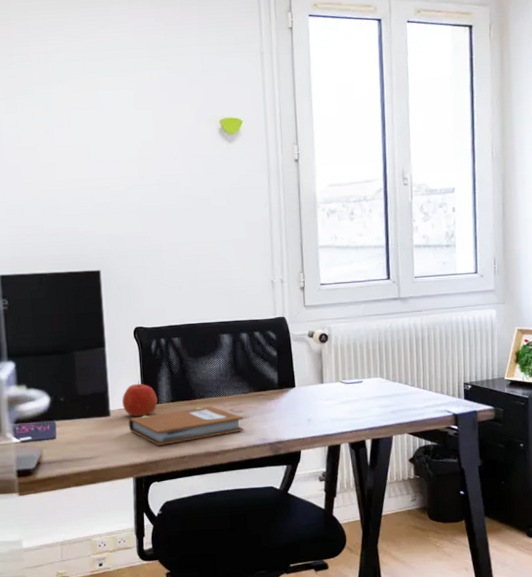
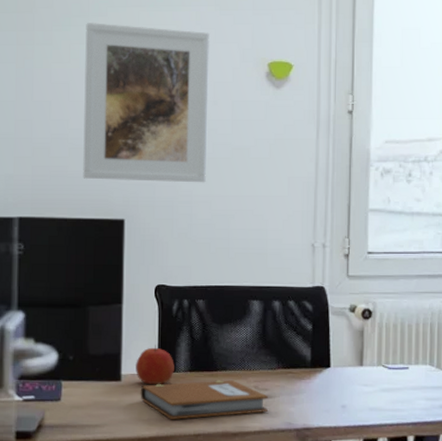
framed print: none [47,90,172,237] -> present [83,23,209,183]

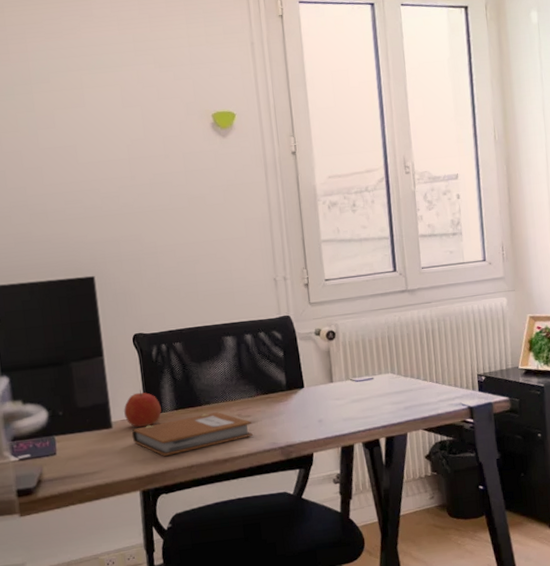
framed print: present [83,23,209,183] -> none [29,89,168,243]

